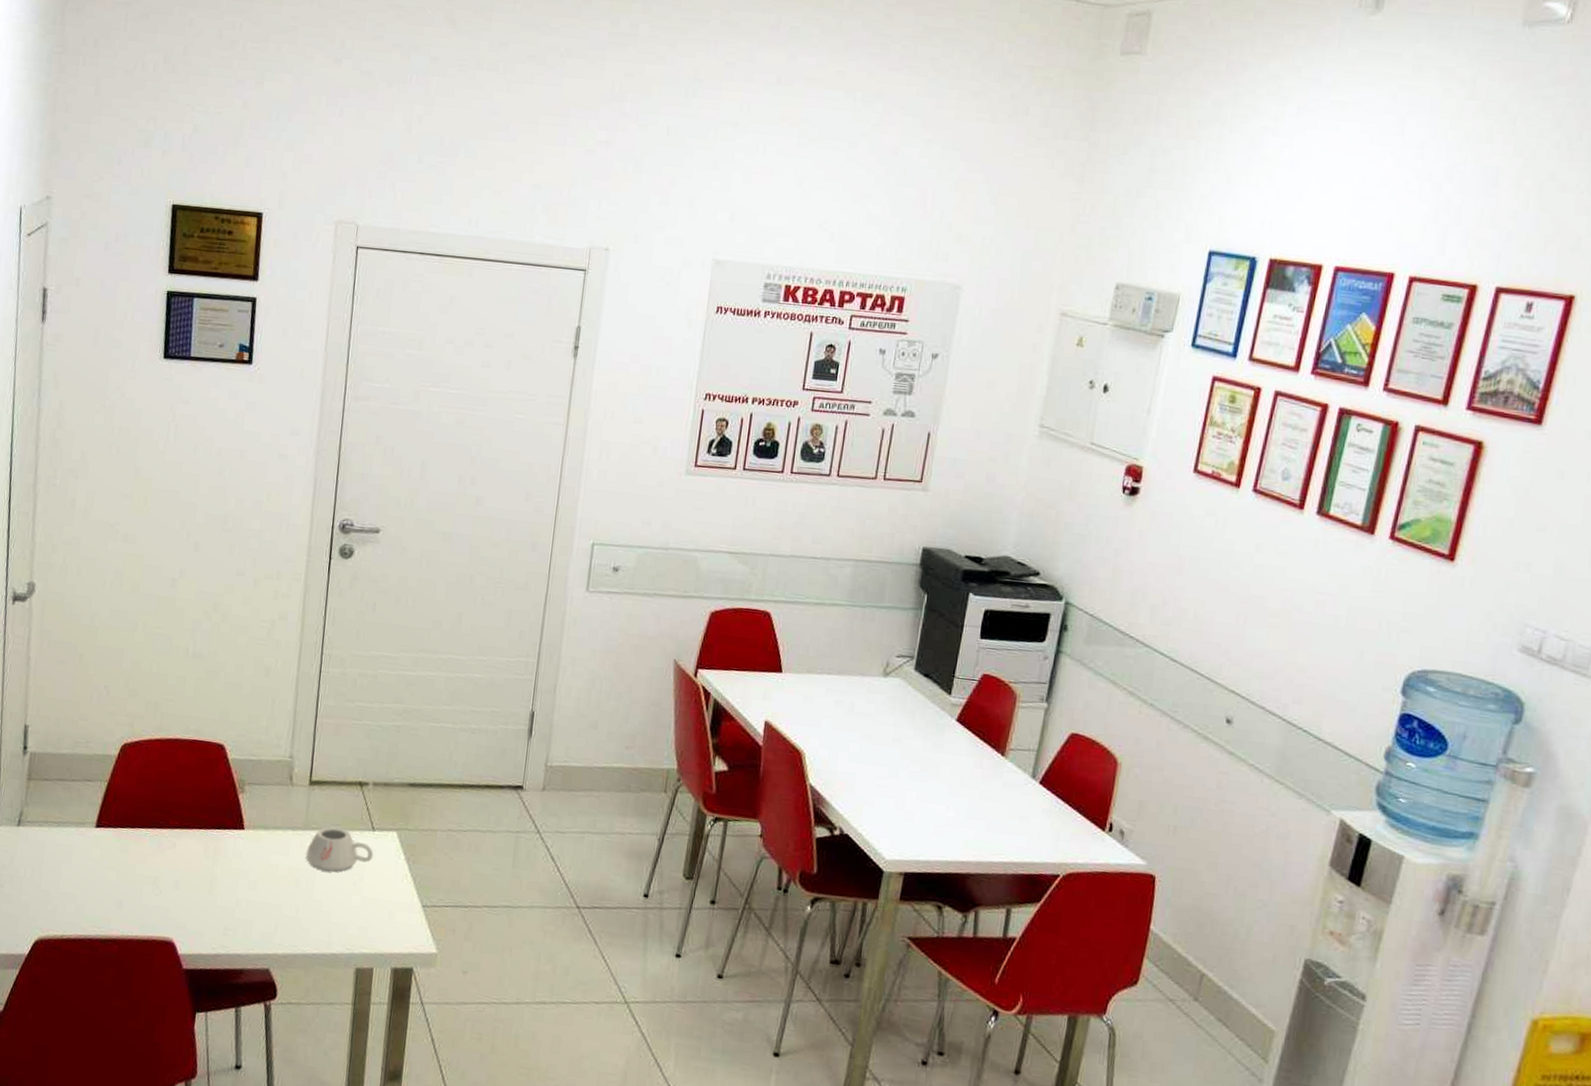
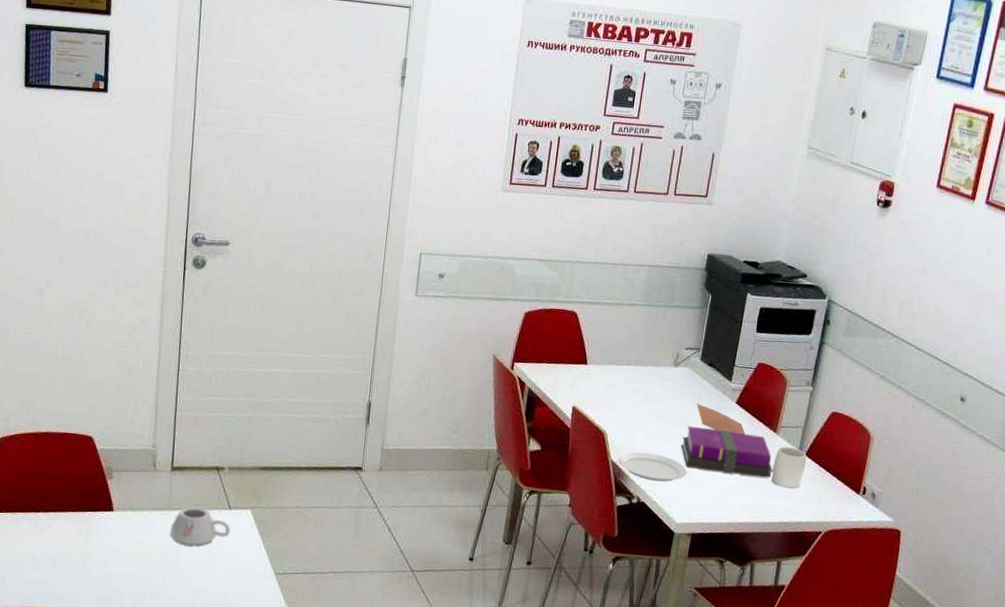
plate: none [818,775,899,811] -> present [618,452,688,482]
notebook: none [892,746,1000,810] -> present [681,426,773,478]
papers: none [910,720,967,758] -> present [696,404,745,435]
mug: none [999,772,1041,823] -> present [771,446,807,489]

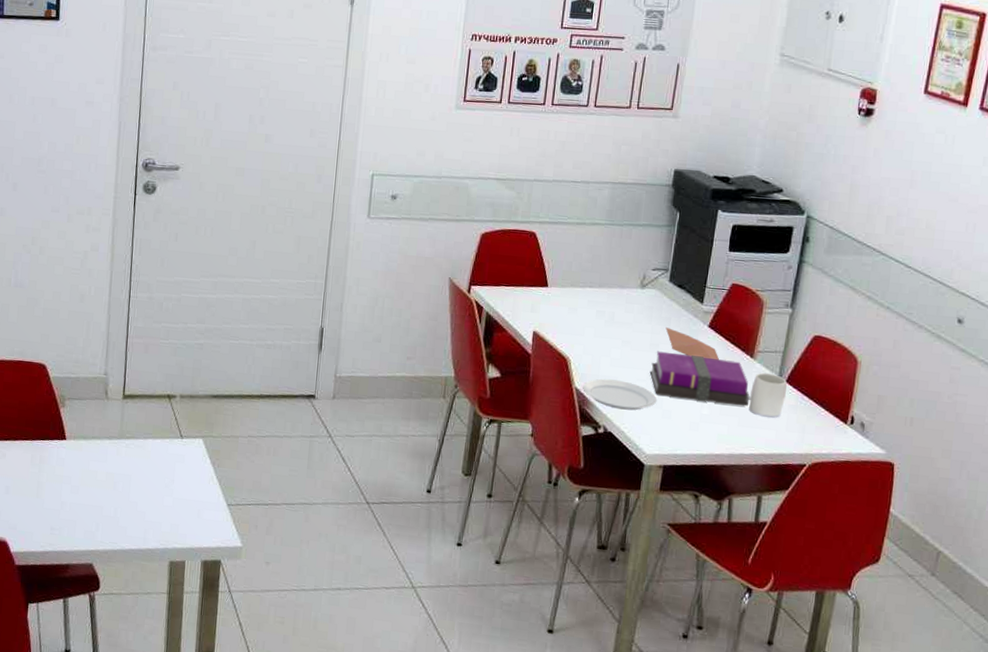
cup: present [169,507,231,546] -> none [121,435,183,476]

